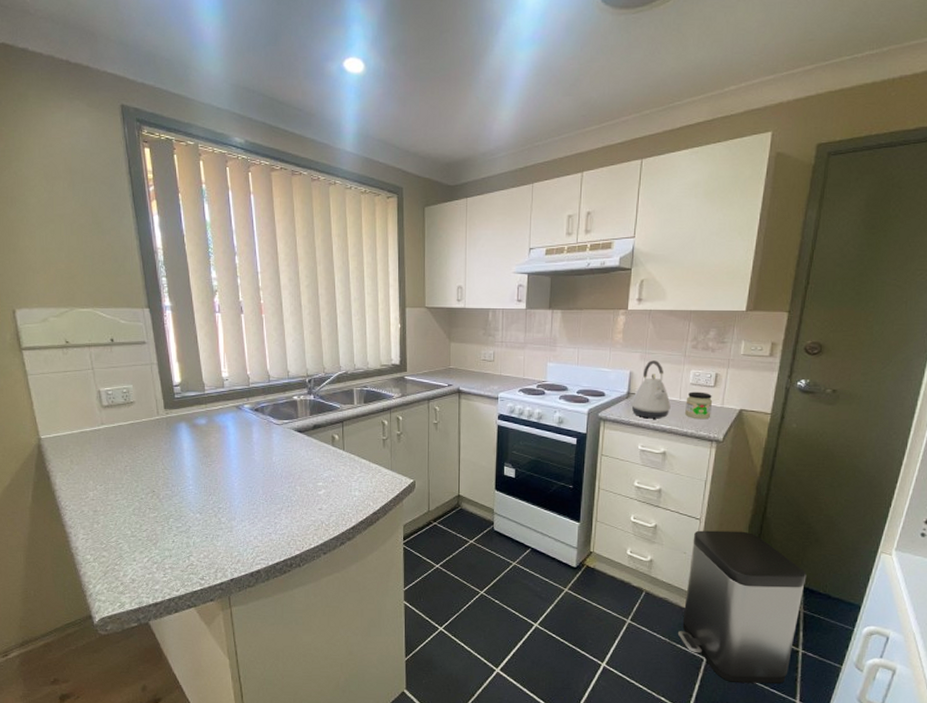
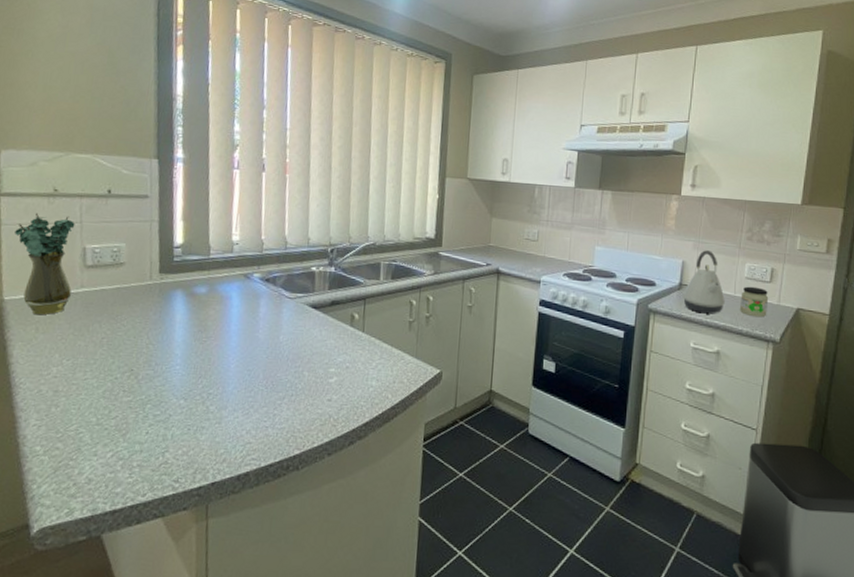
vase: none [40,363,94,450] -> present [15,212,75,315]

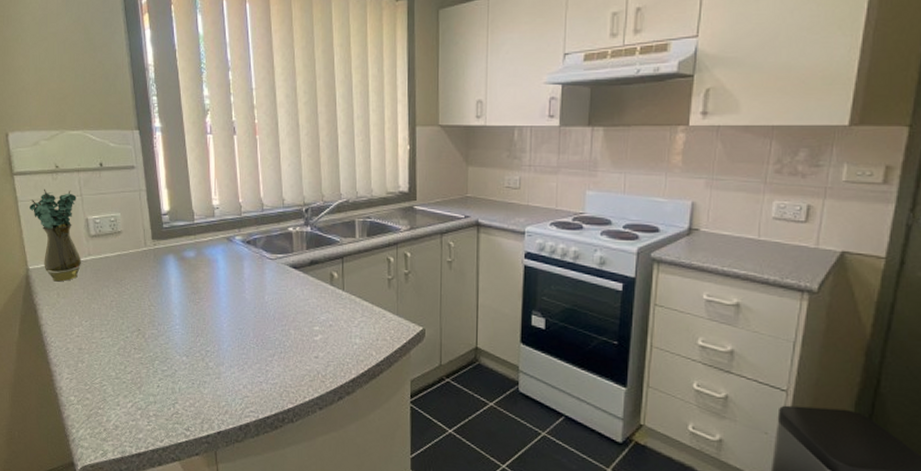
kettle: present [683,250,725,314] -> none [693,188,746,262]
jar: present [739,286,769,318] -> none [764,228,804,264]

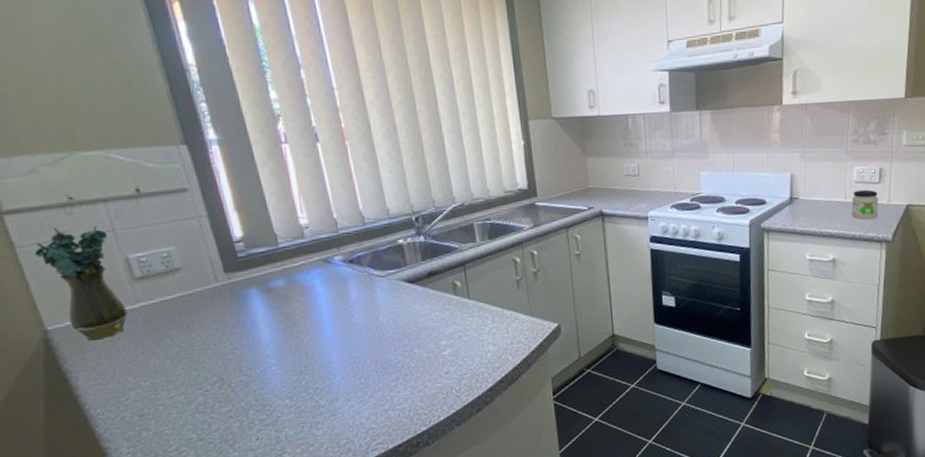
jar: none [764,228,804,264] -> present [851,189,879,220]

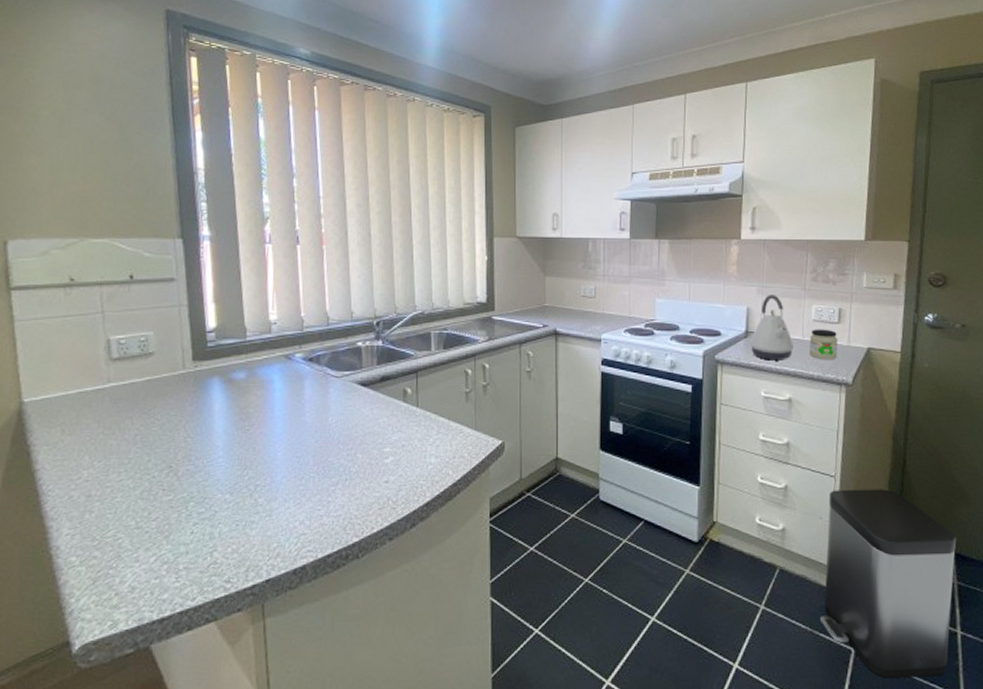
vase: present [35,226,127,341] -> none [30,305,98,416]
kettle: none [795,159,836,225] -> present [750,295,794,361]

